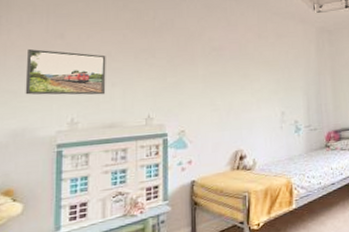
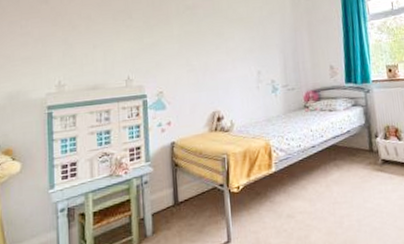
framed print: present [25,48,106,95] -> none [16,14,88,59]

